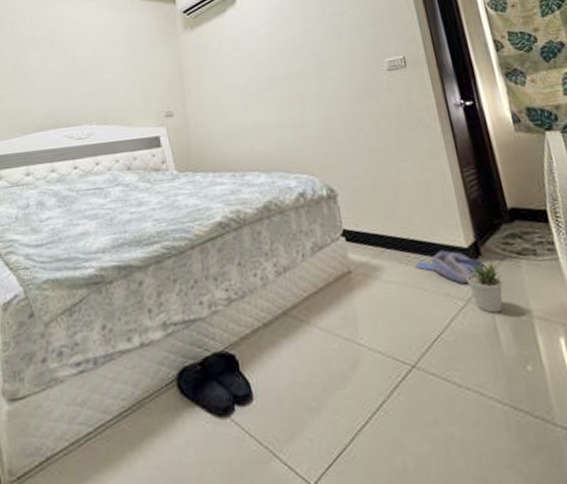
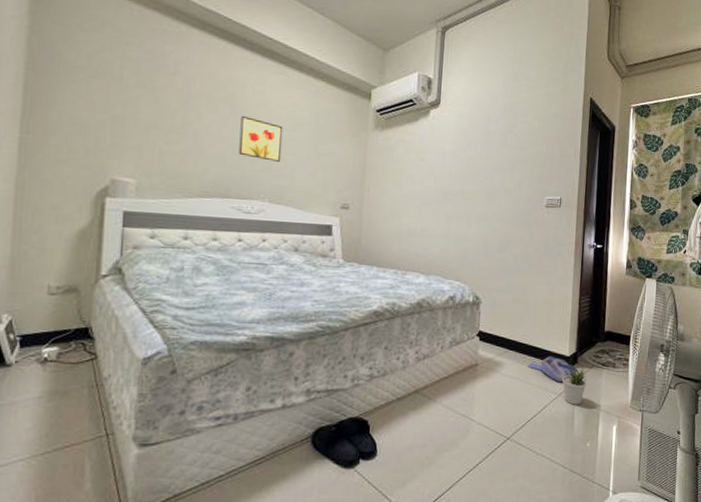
wall art: none [61,46,102,85] -> present [238,115,283,162]

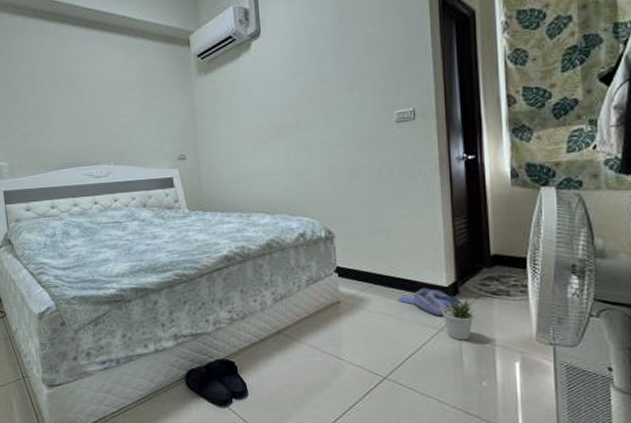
wall art: present [238,115,283,162] -> none [78,88,118,126]

